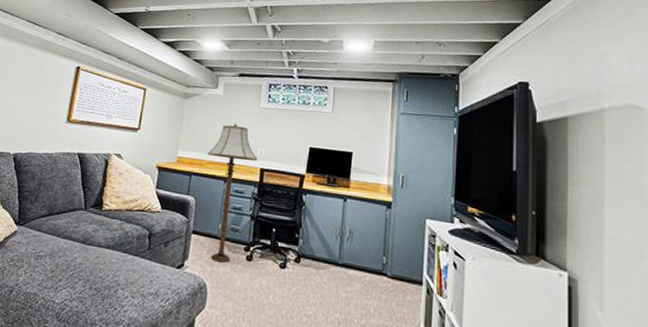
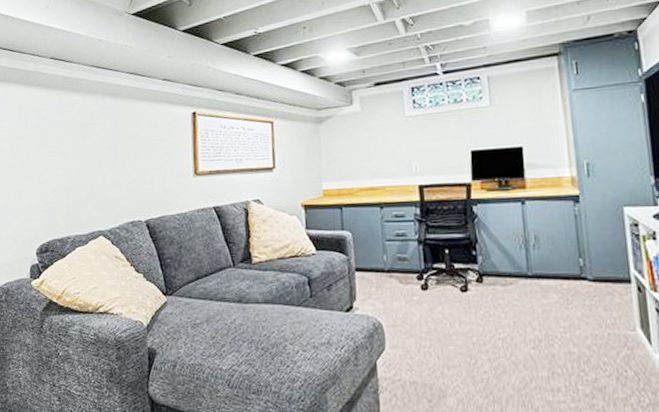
floor lamp: present [208,123,258,263] -> none [356,140,414,297]

